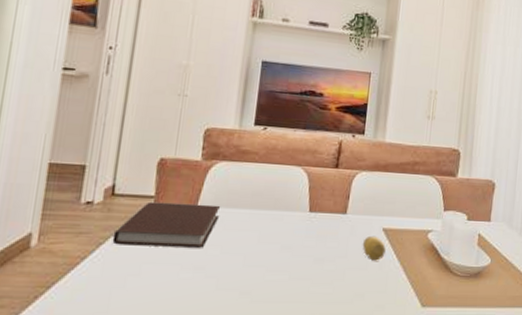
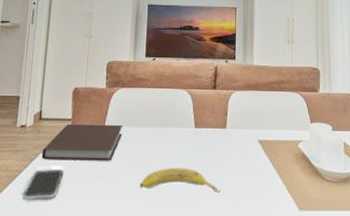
smartphone: none [83,254,142,293] -> present [21,168,64,201]
fruit: none [236,256,335,287] -> present [139,167,221,193]
decorative egg: present [362,235,386,261] -> none [242,147,262,169]

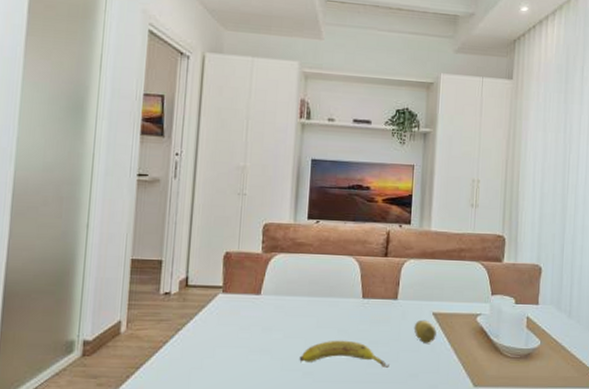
smartphone: present [21,168,64,201] -> none [167,339,215,374]
notebook: present [41,123,123,161] -> none [188,291,282,333]
decorative egg: none [242,147,262,169] -> present [413,319,437,343]

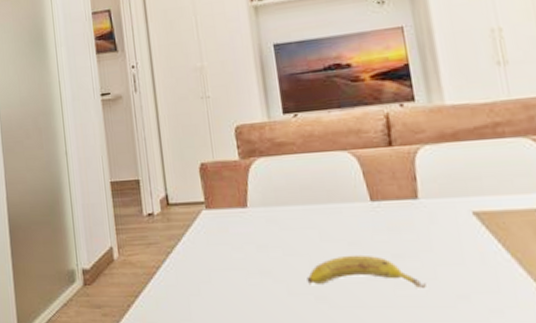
decorative egg: present [413,319,437,343] -> none [449,222,485,253]

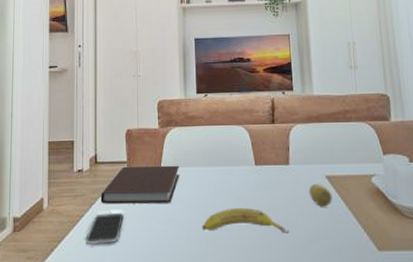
smartphone: none [164,262,209,301] -> present [84,212,124,245]
notebook: none [177,204,273,253] -> present [100,165,180,204]
decorative egg: none [449,222,485,253] -> present [308,183,332,207]

